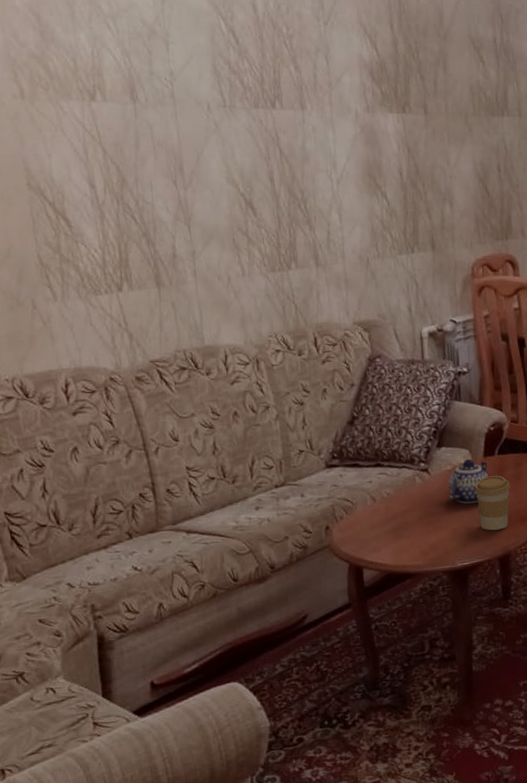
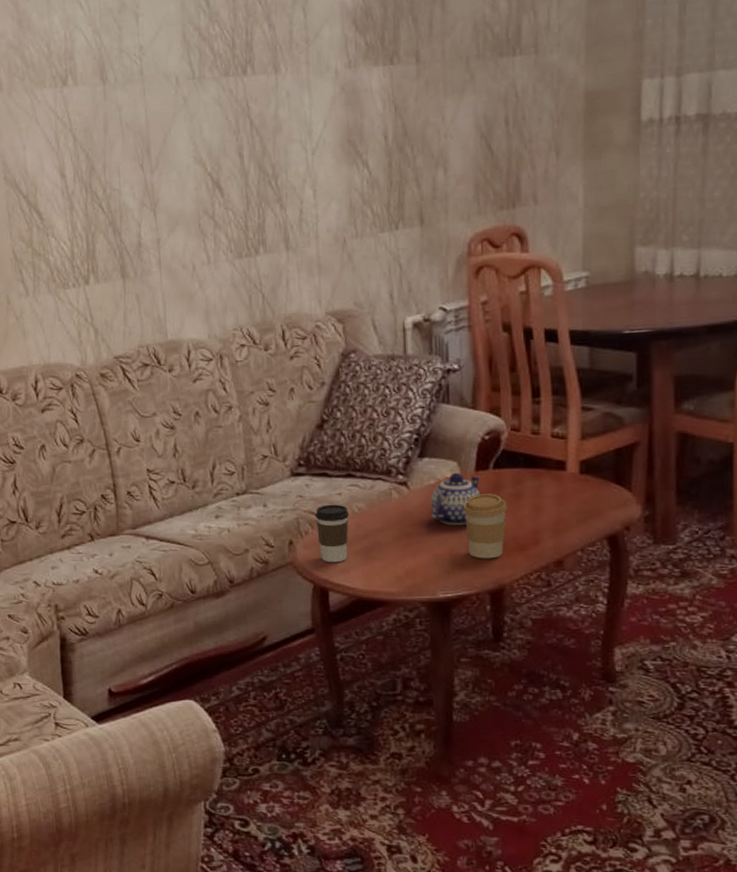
coffee cup: none [348,491,380,544] -> present [315,504,350,563]

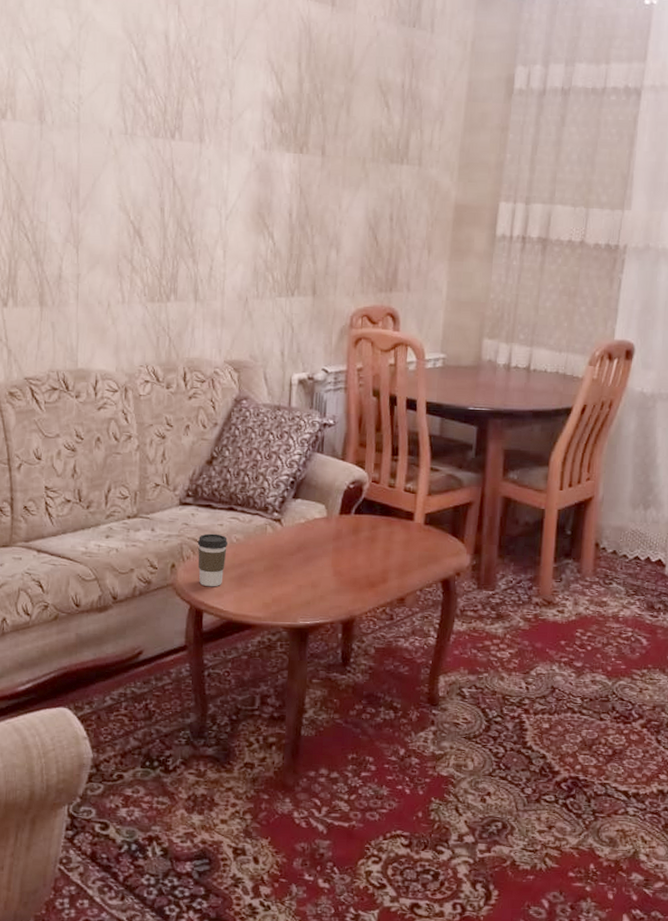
teapot: present [431,472,481,525] -> none [299,514,343,561]
coffee cup: present [463,494,508,559] -> none [326,535,364,593]

